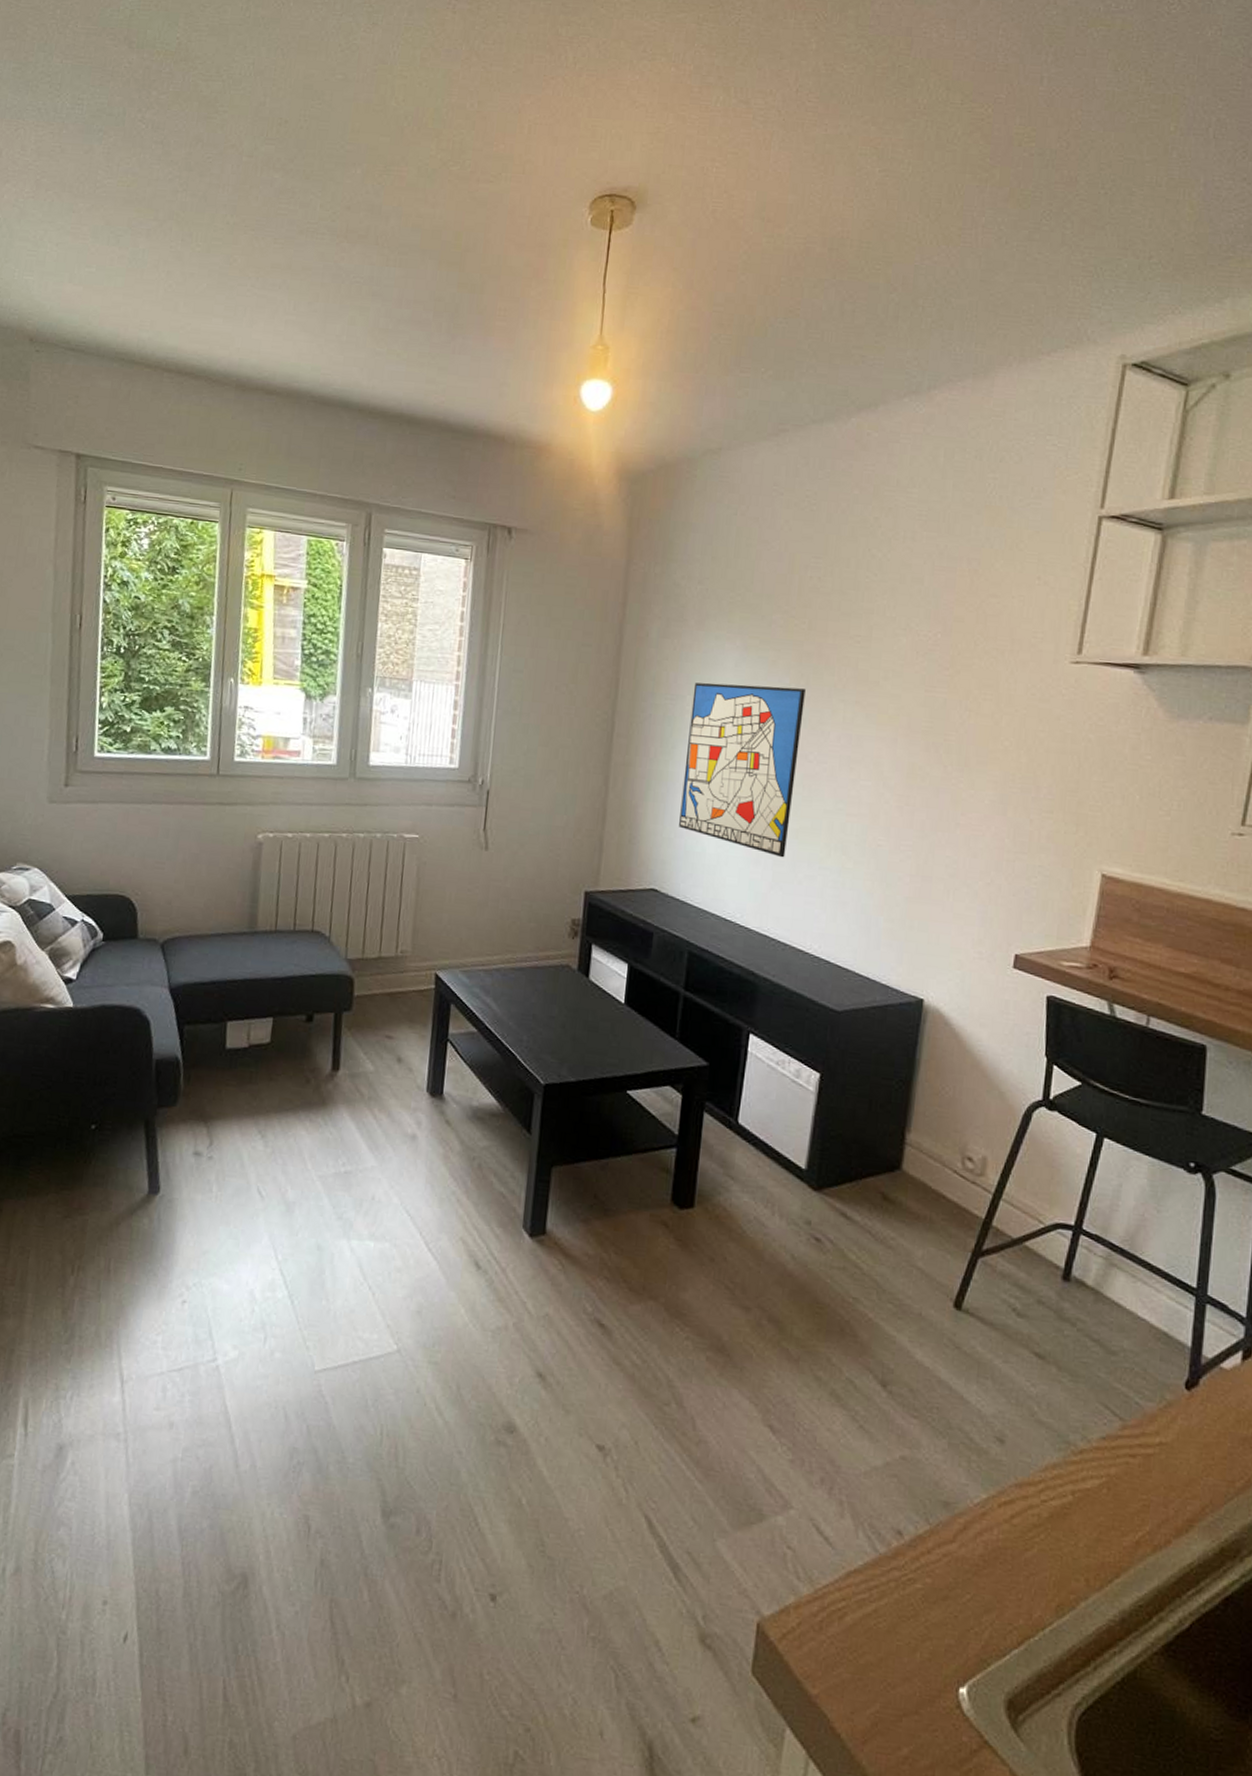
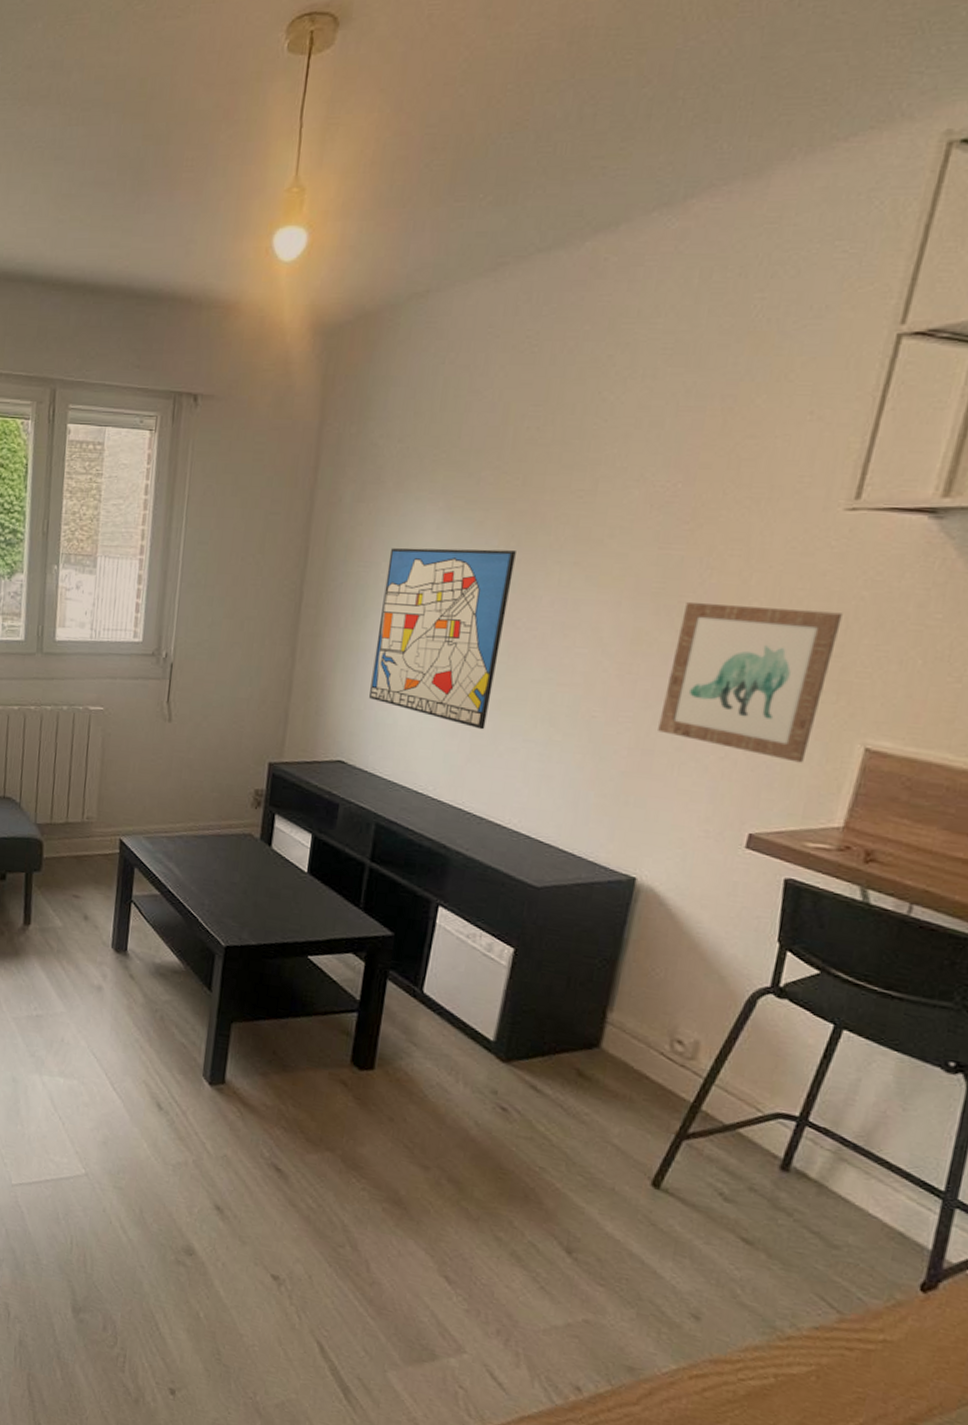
wall art: none [934,741,1075,888] -> present [658,602,843,763]

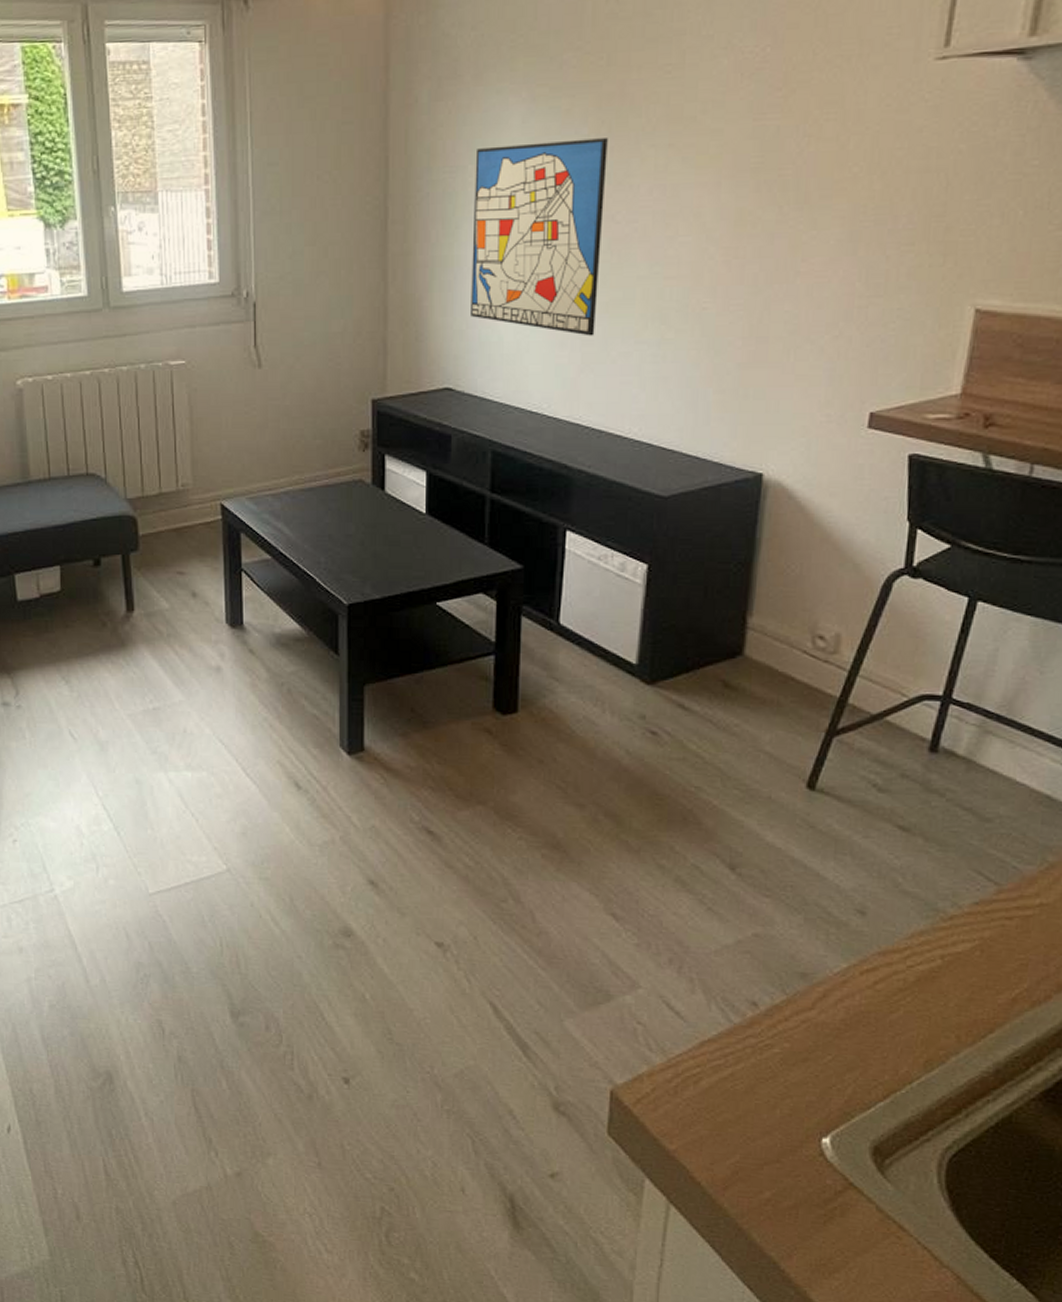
wall art: present [658,602,843,763] -> none [770,169,942,332]

